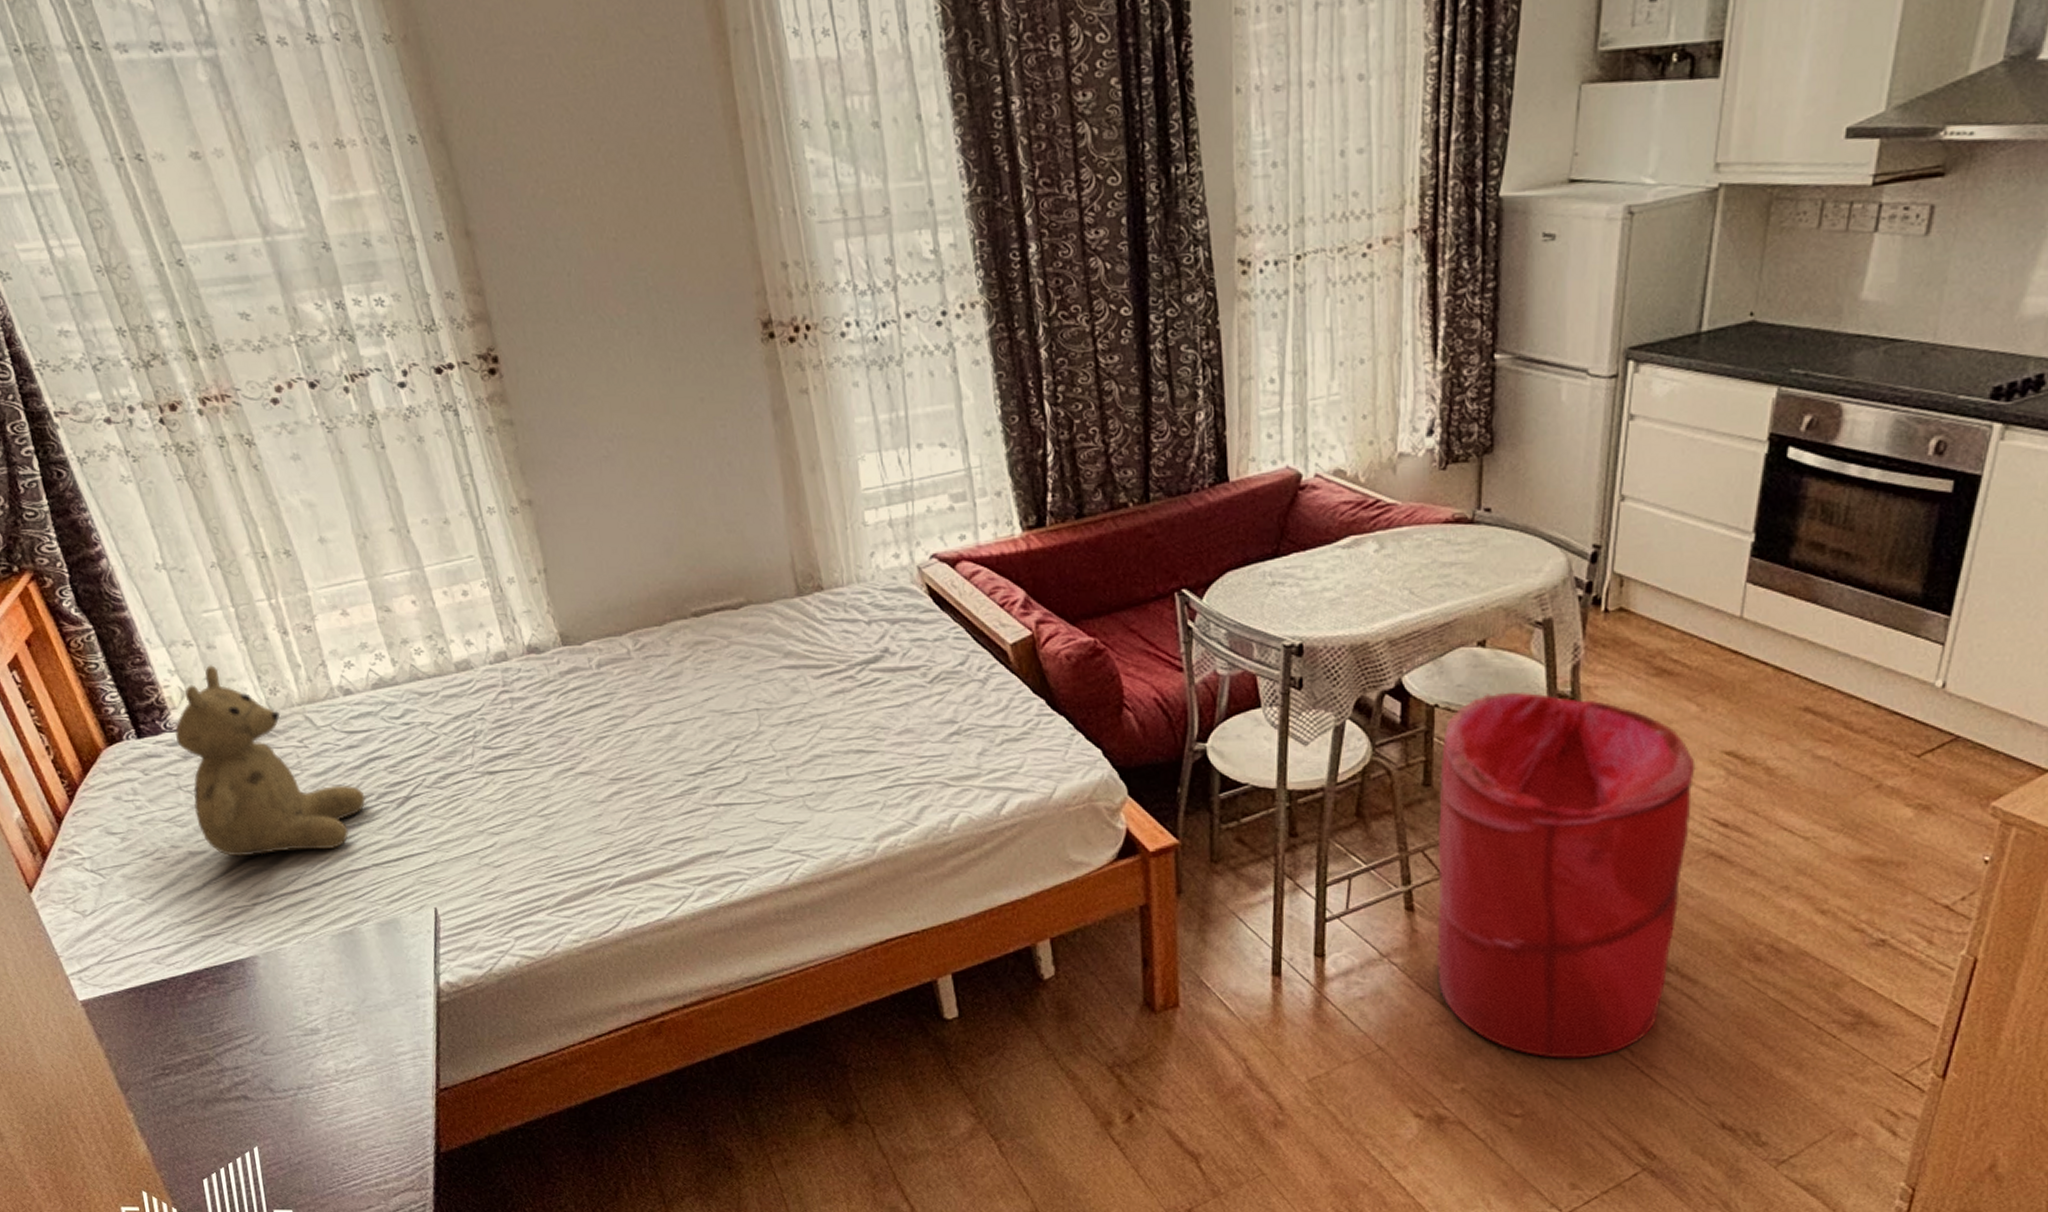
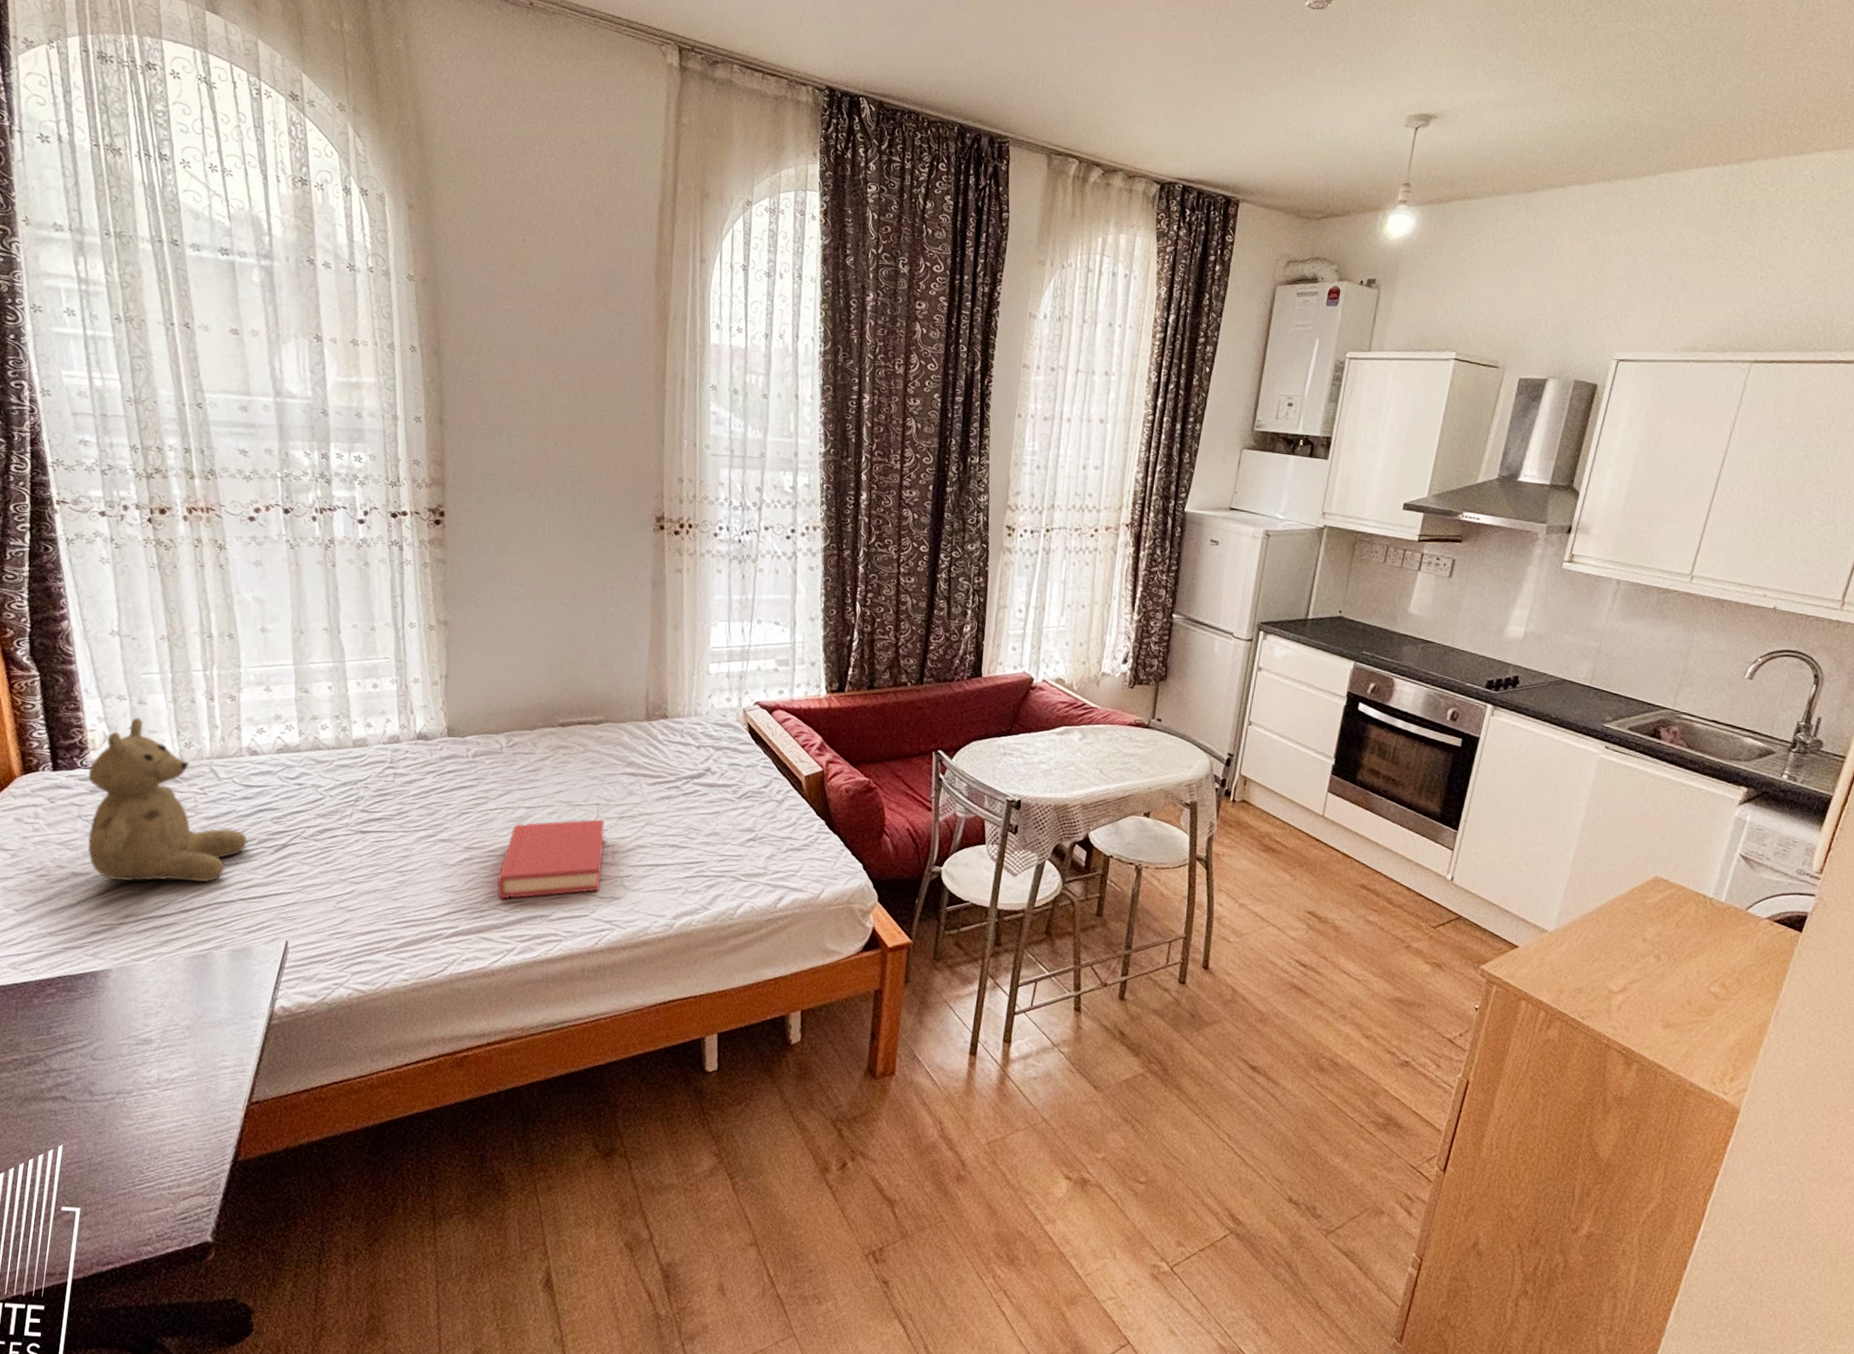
hardback book: none [655,726,779,836] -> present [496,818,605,899]
laundry hamper: present [1435,691,1696,1059] -> none [1093,851,1287,1139]

